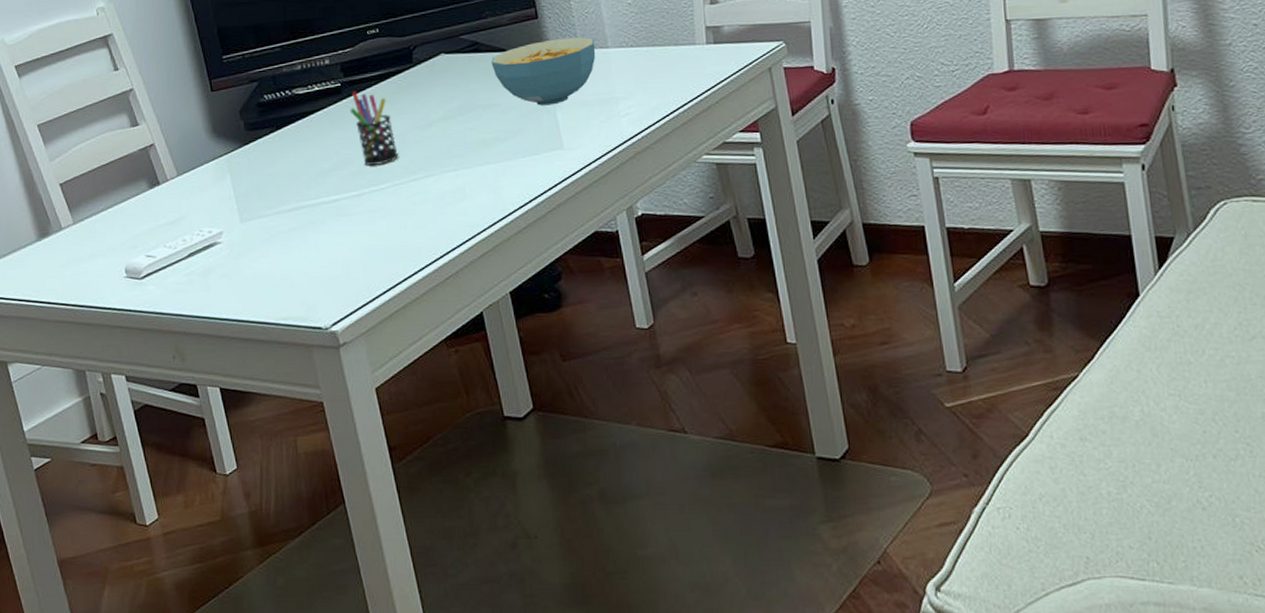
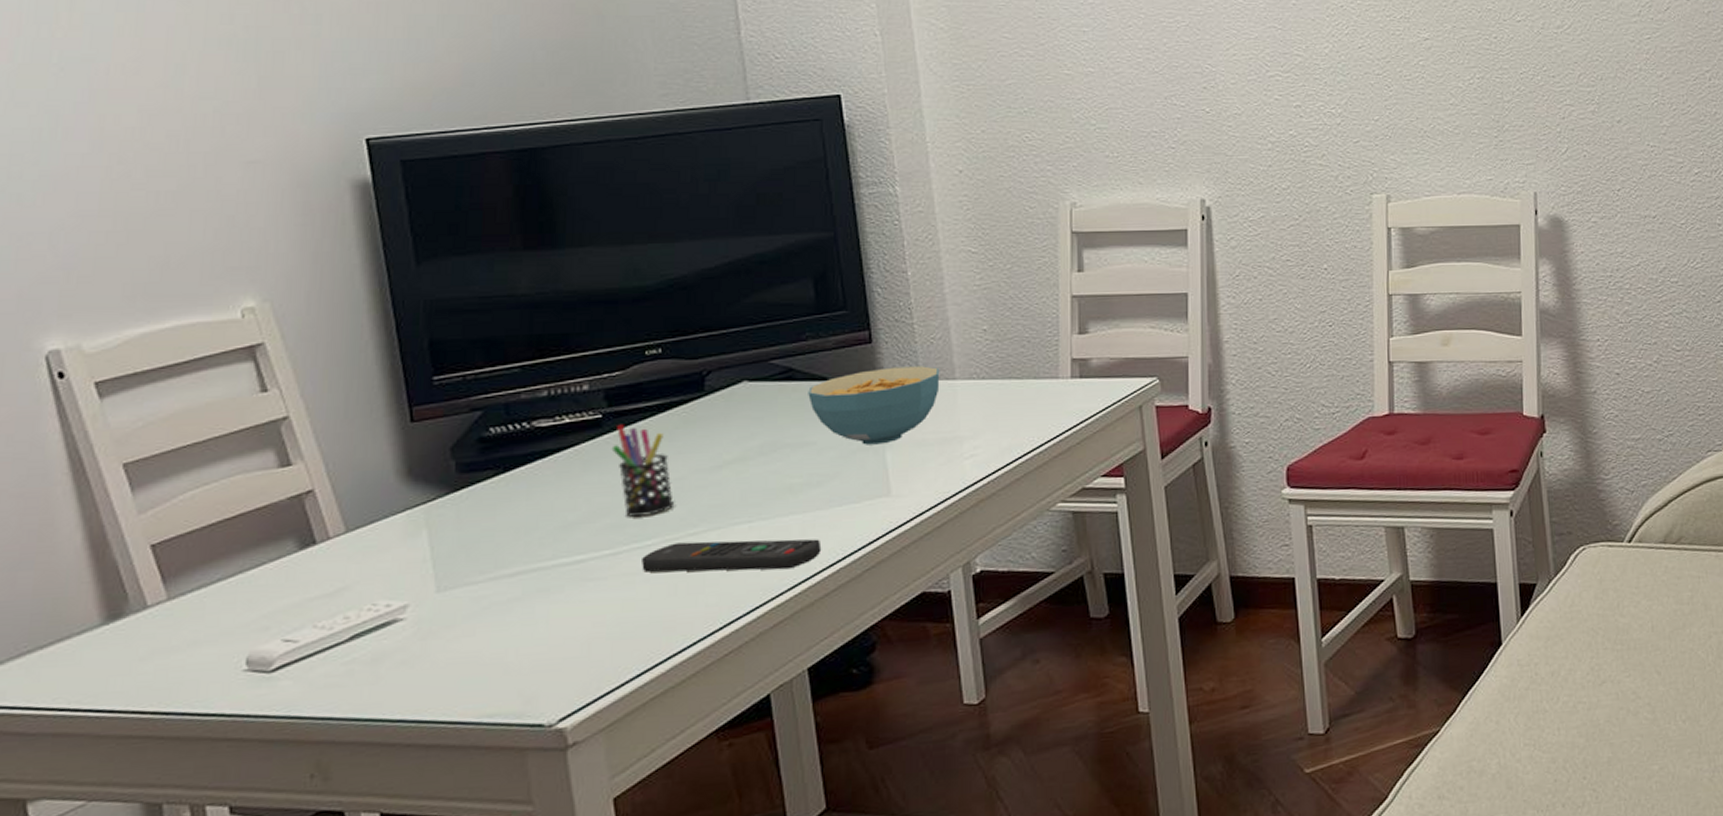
remote control: none [379,185,513,211] -> present [642,539,822,572]

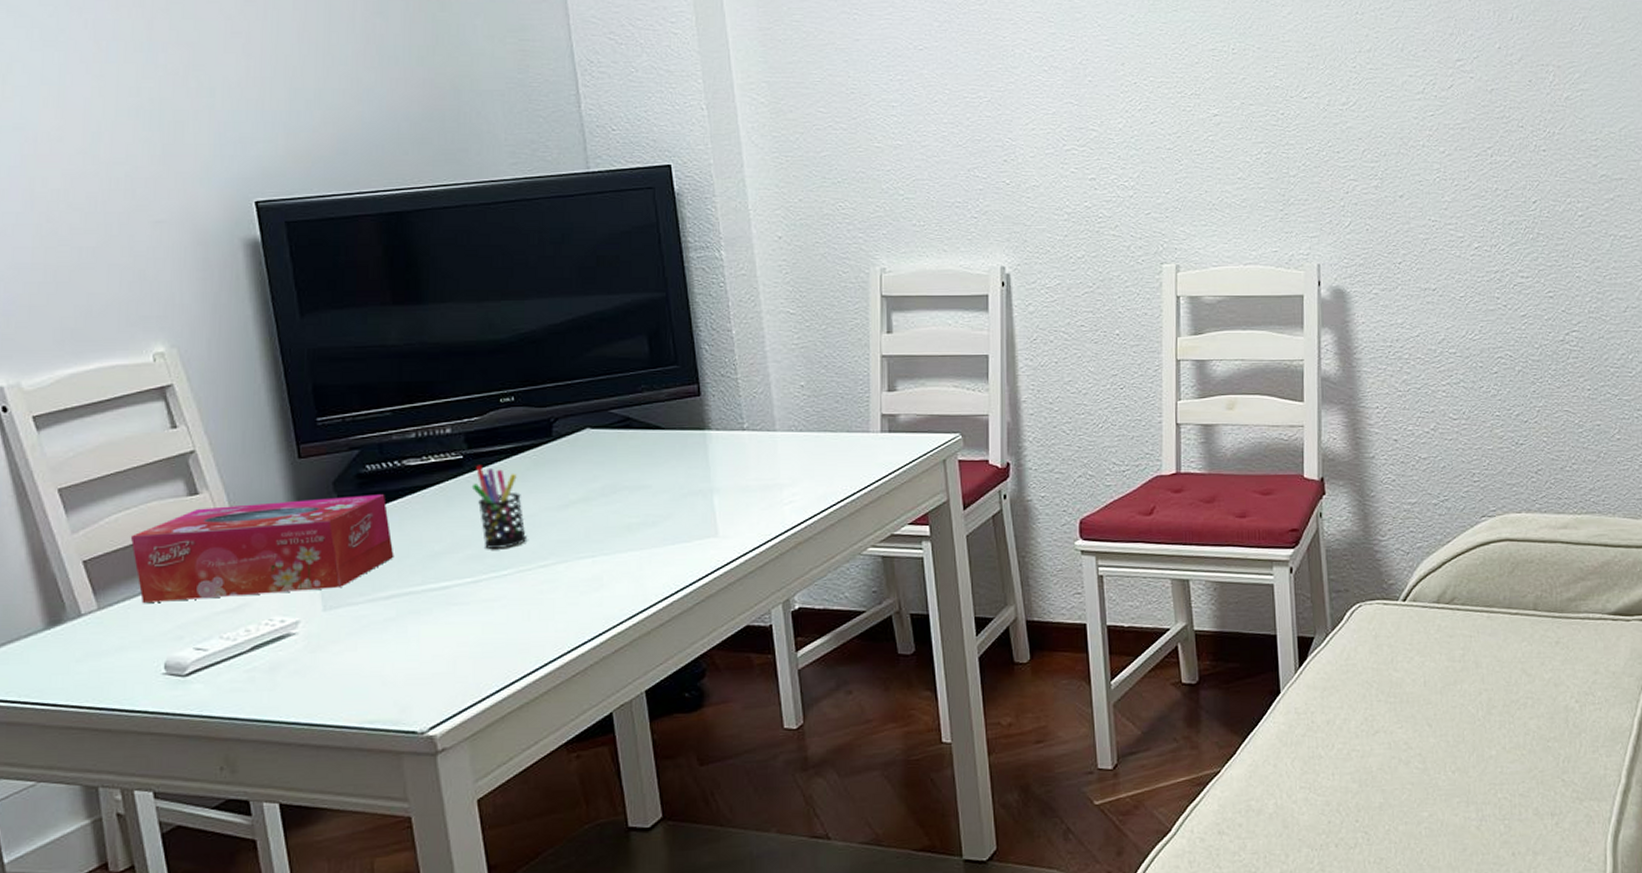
tissue box: none [208,460,521,592] -> present [130,495,394,604]
remote control: present [642,539,822,572] -> none [499,573,657,601]
cereal bowl: present [808,366,940,445] -> none [644,418,762,490]

